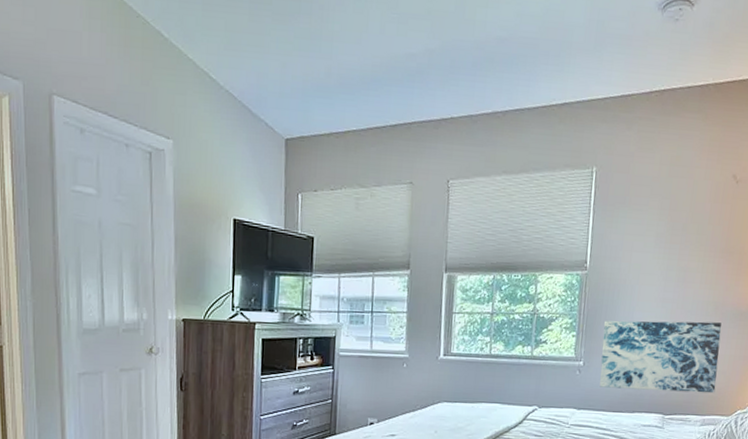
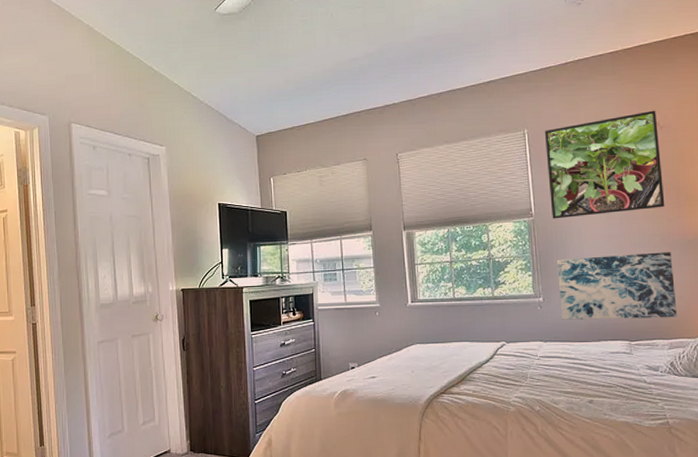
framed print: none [607,160,736,276] -> present [544,110,665,219]

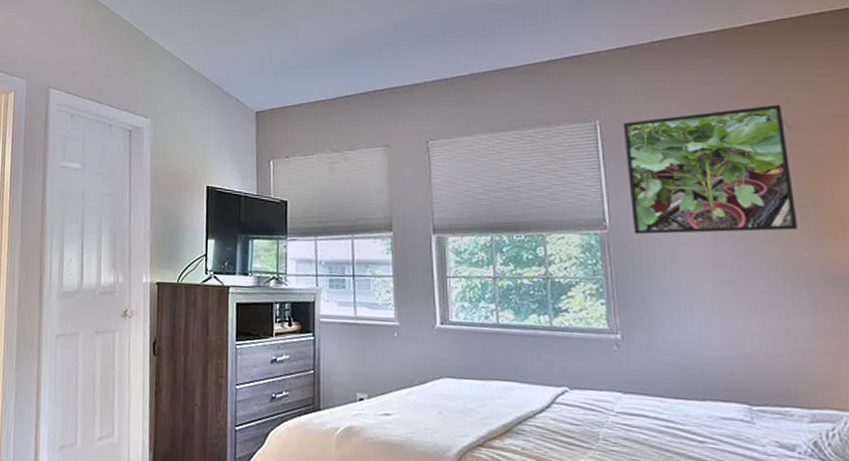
wall art: present [557,252,677,320] -> none [642,286,822,380]

